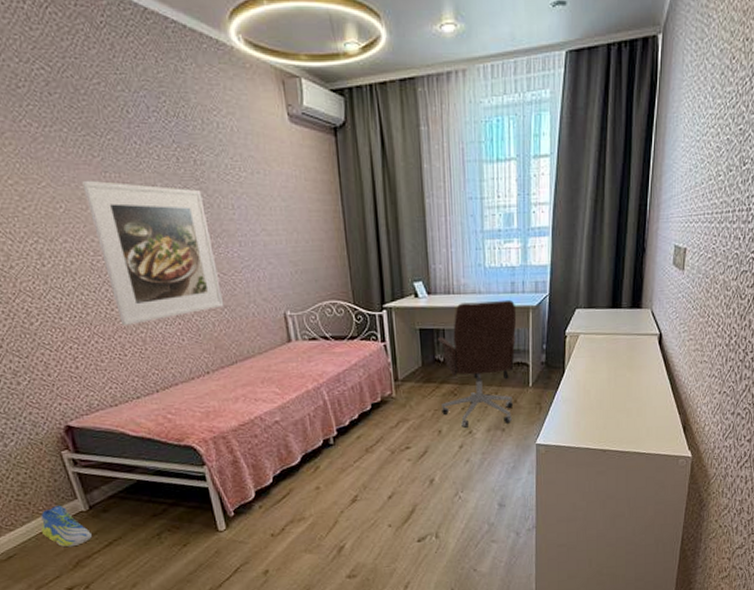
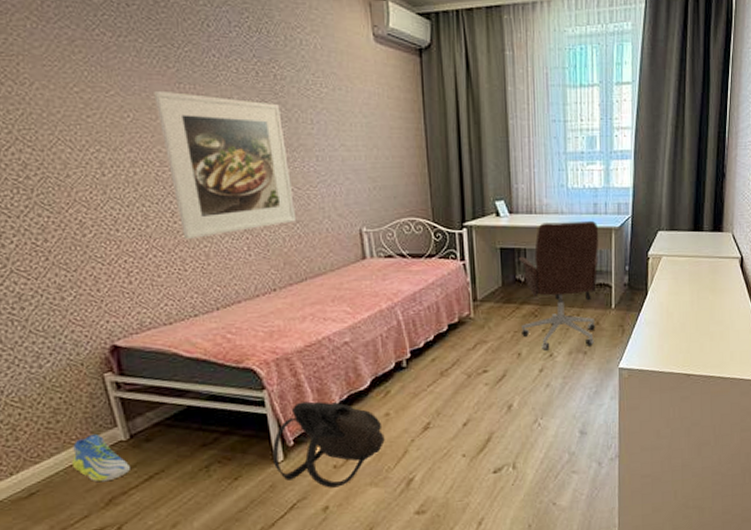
backpack: none [215,476,317,554] -> present [271,401,385,488]

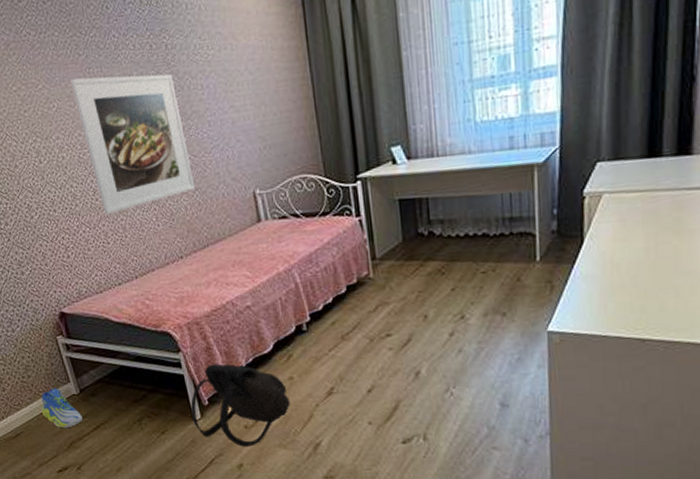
office chair: present [519,220,599,350] -> none [421,157,518,312]

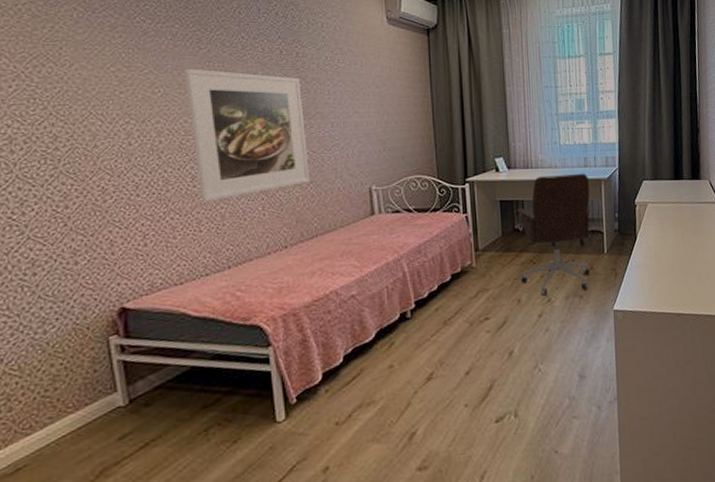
sneaker: present [41,387,82,429] -> none [66,400,126,453]
backpack: present [190,364,290,447] -> none [273,356,388,447]
office chair: none [421,157,518,312] -> present [517,173,591,296]

